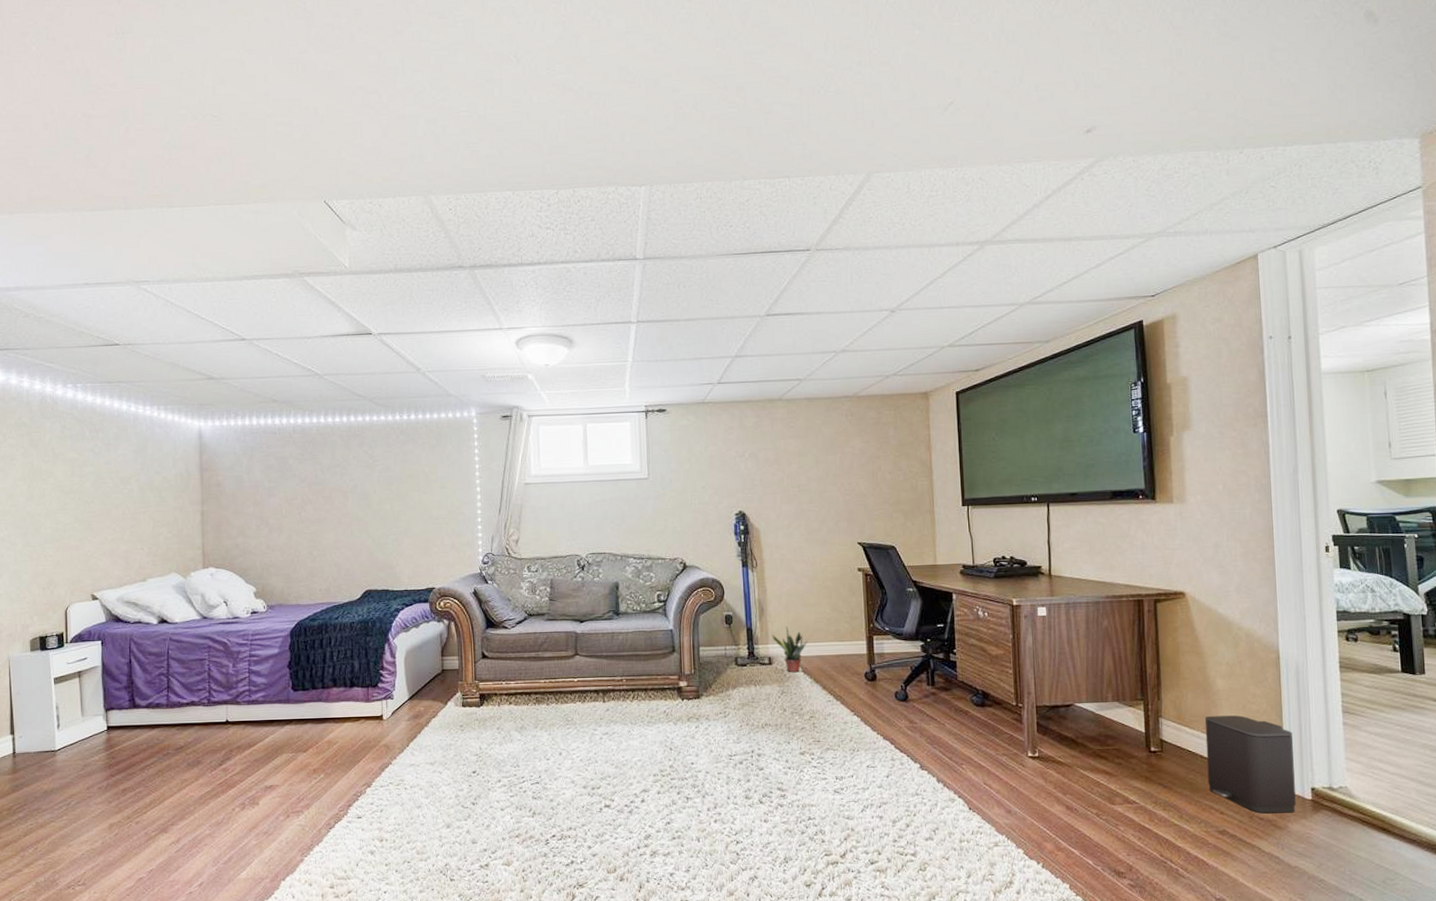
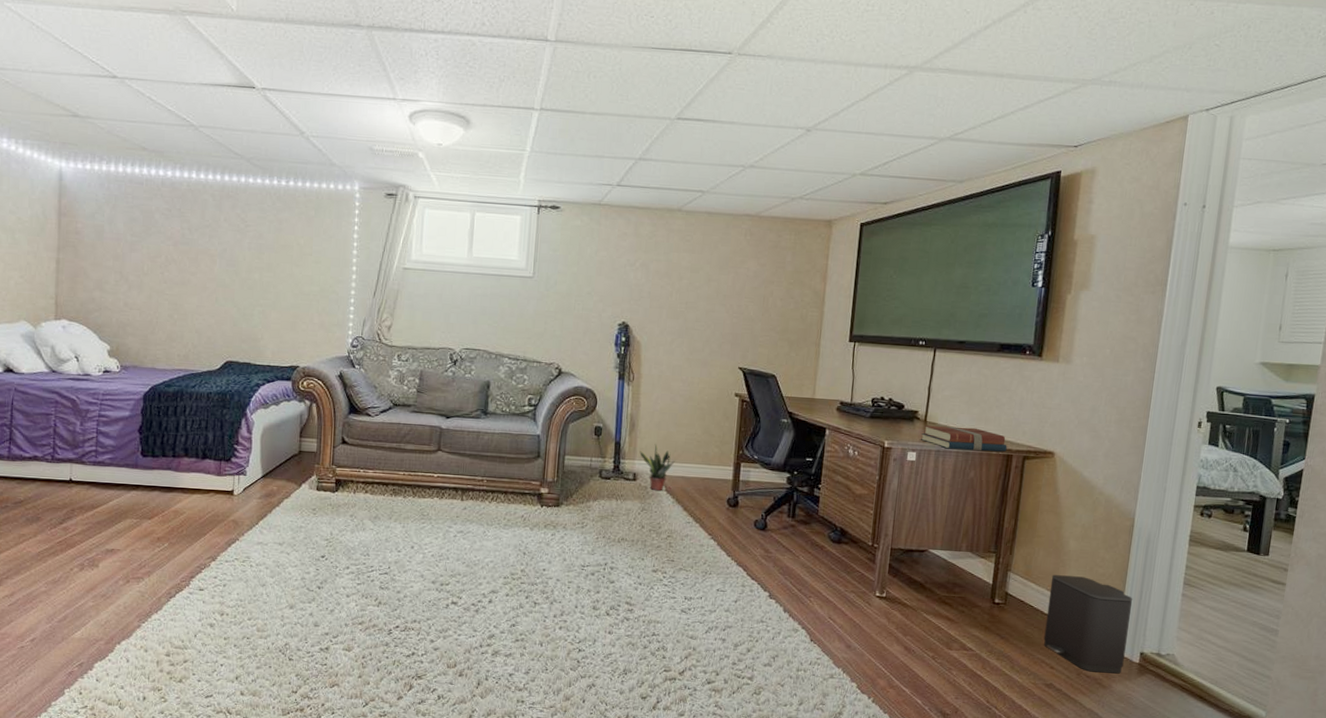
books: none [1048,576,1137,601] -> present [921,426,1007,452]

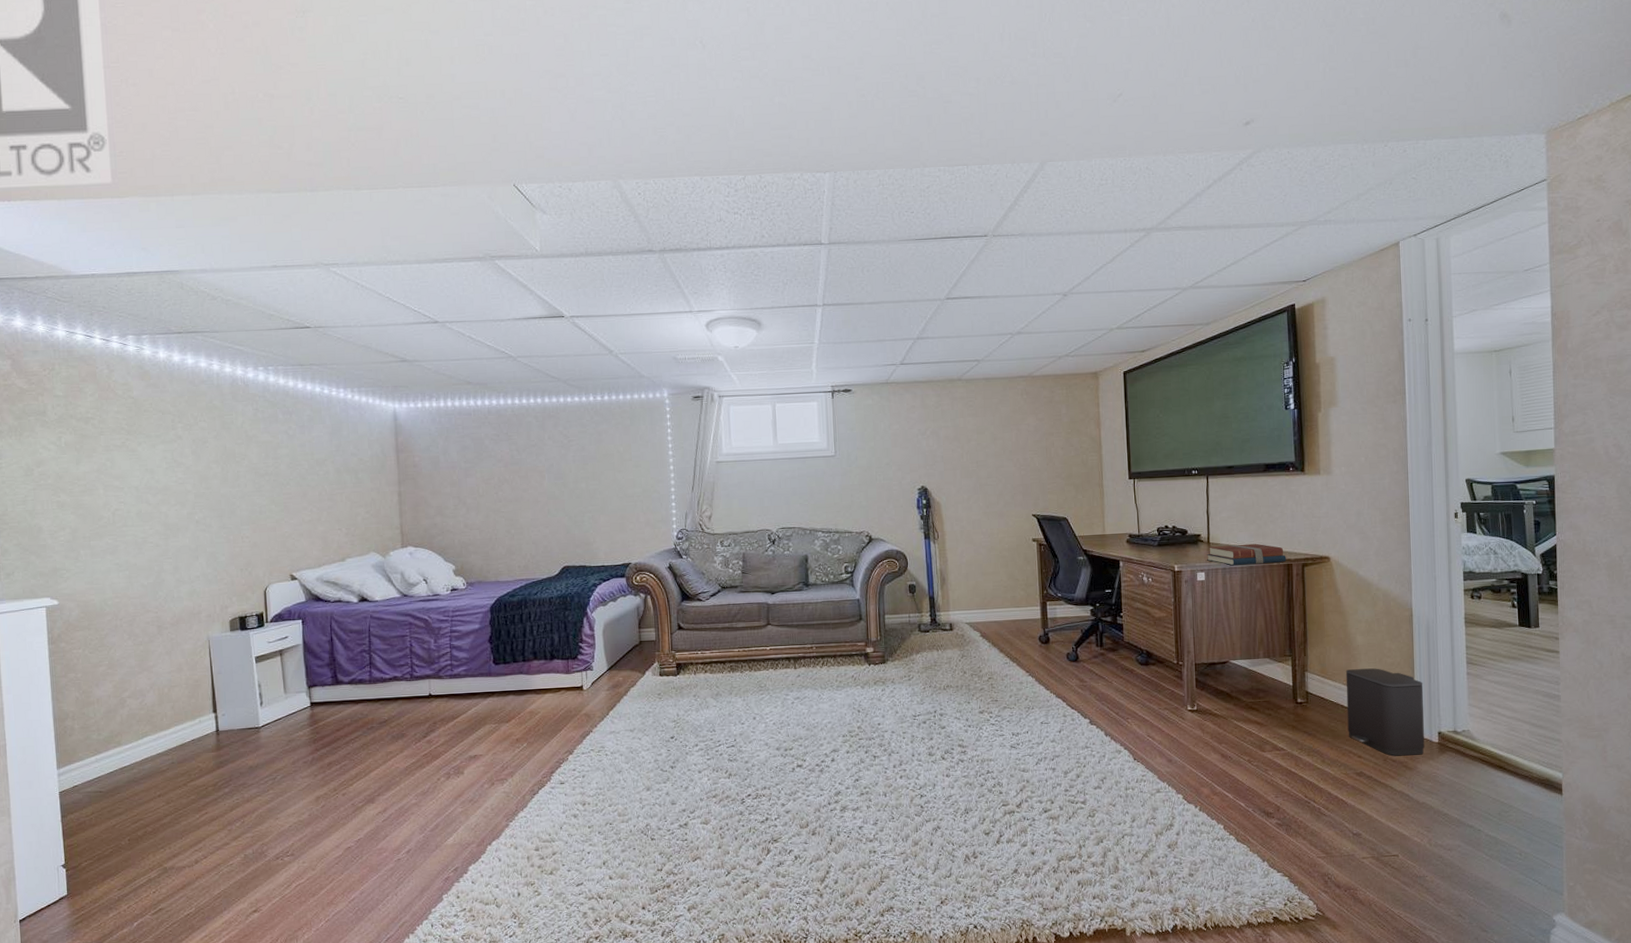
potted plant: present [639,444,675,491] -> none [953,594,986,638]

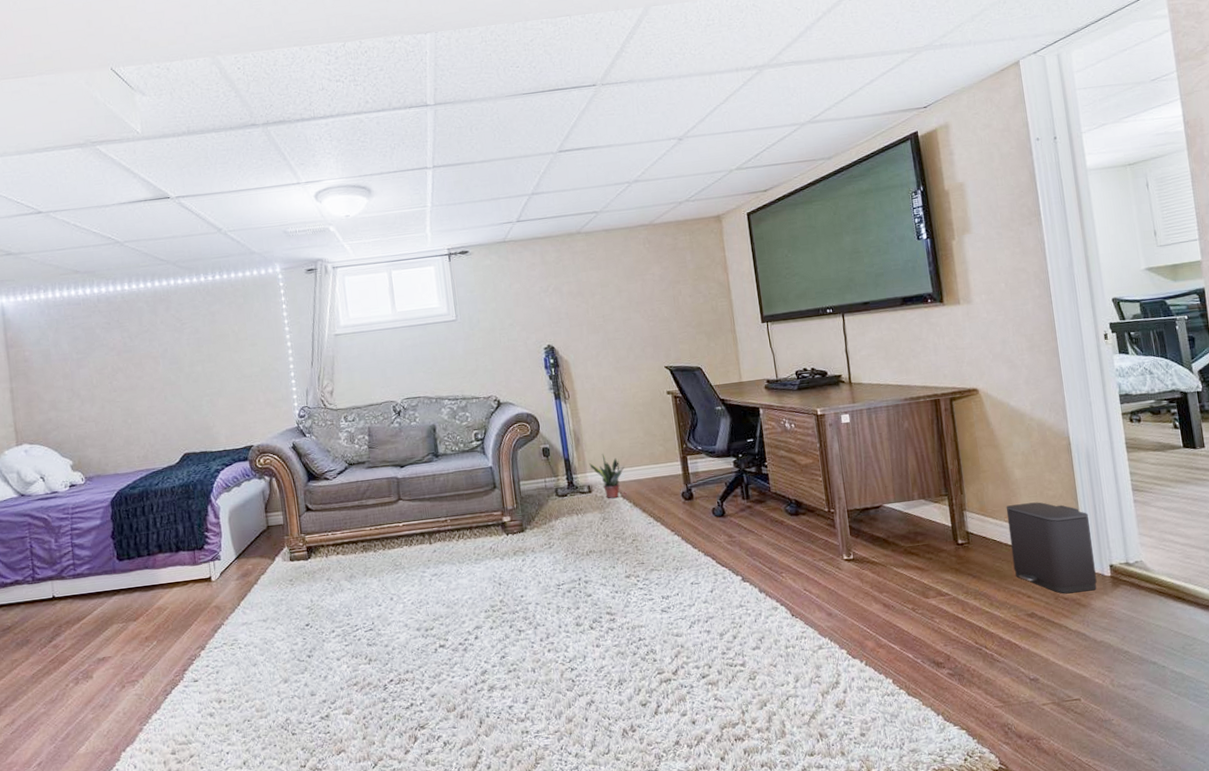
potted plant: none [953,594,986,638] -> present [589,454,624,499]
books: present [1207,543,1286,566] -> none [850,380,933,405]

